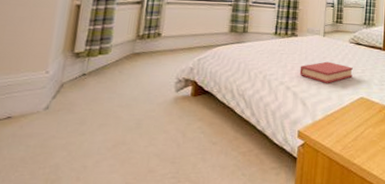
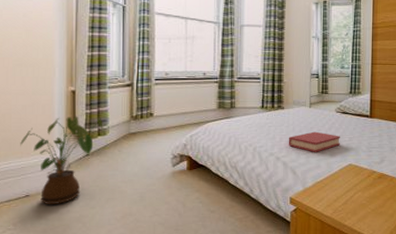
house plant: none [10,31,108,130] -> present [20,116,106,205]

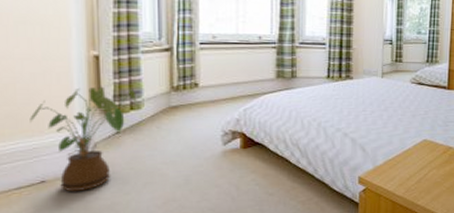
hardback book: present [288,131,340,152] -> none [357,104,415,127]

